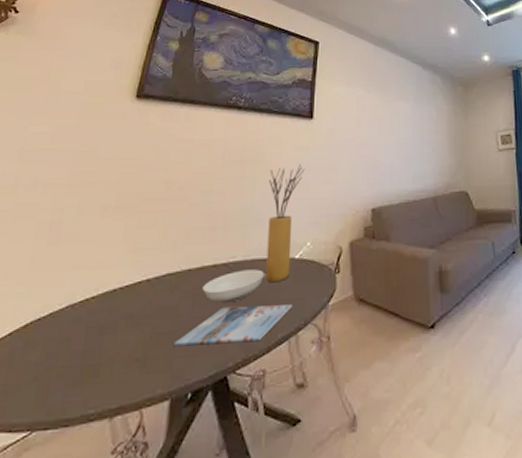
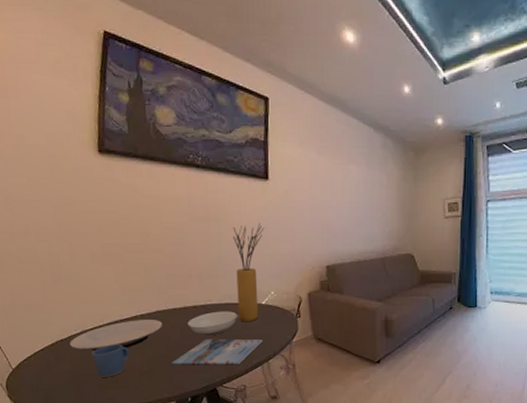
plate: none [48,285,172,332] -> present [70,320,163,351]
mug: none [73,321,123,370] -> present [91,345,130,377]

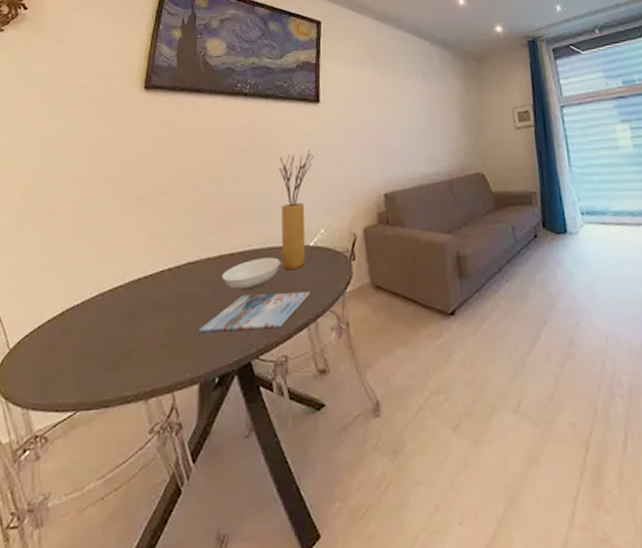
plate: present [70,320,163,351] -> none [82,274,193,319]
mug: present [91,345,130,377] -> none [105,309,150,355]

